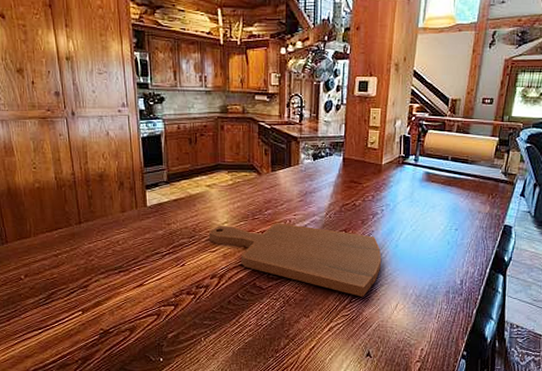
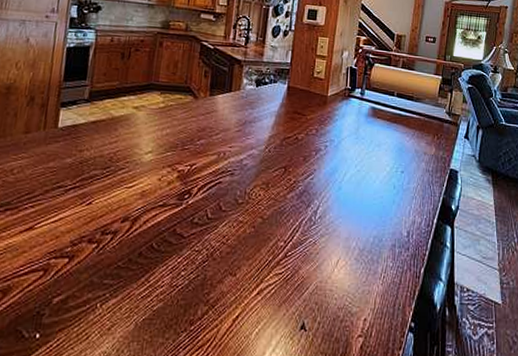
cutting board: present [209,223,382,297] -> none [127,155,323,250]

